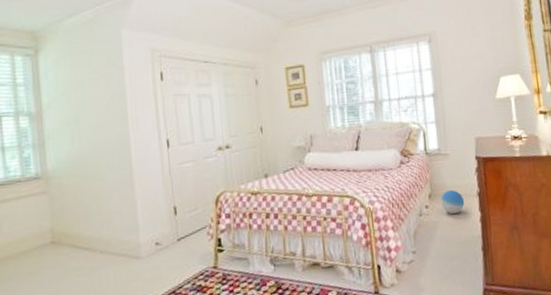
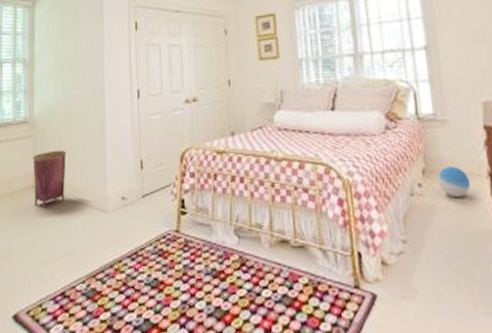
woven basket: none [49,203,92,263] -> present [32,150,67,209]

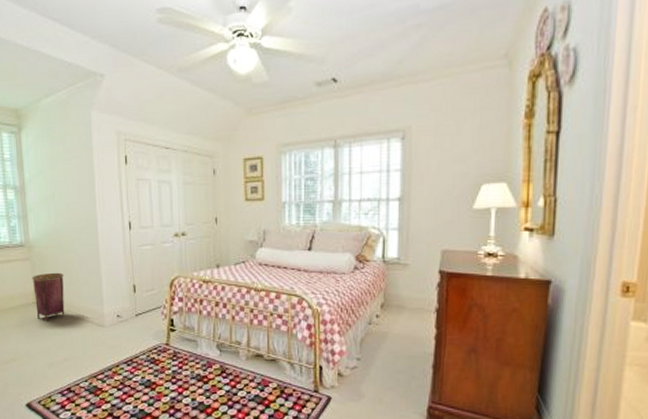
ball: present [438,167,471,197] -> none [394,303,420,327]

